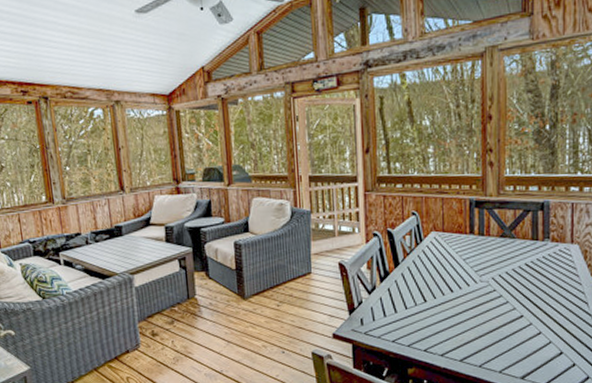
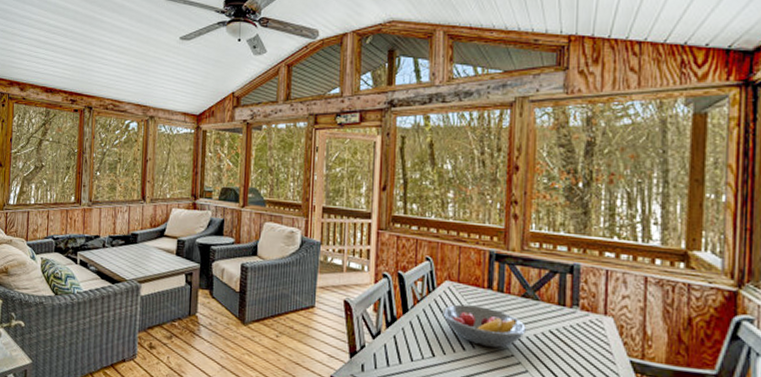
fruit bowl: none [431,251,506,286] -> present [442,304,527,348]

